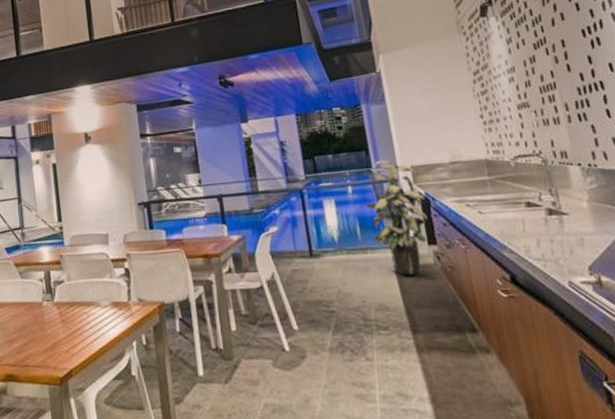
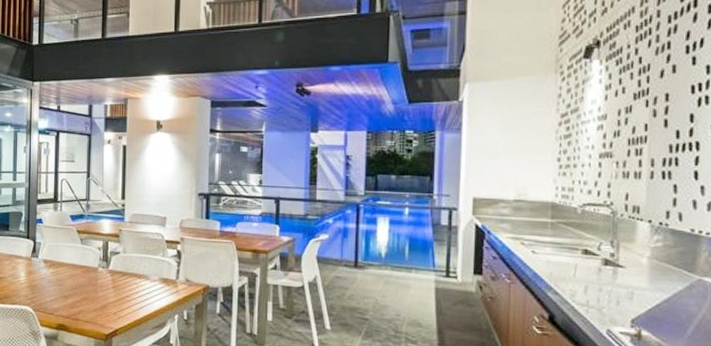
indoor plant: present [365,159,428,276] -> none [418,187,481,299]

